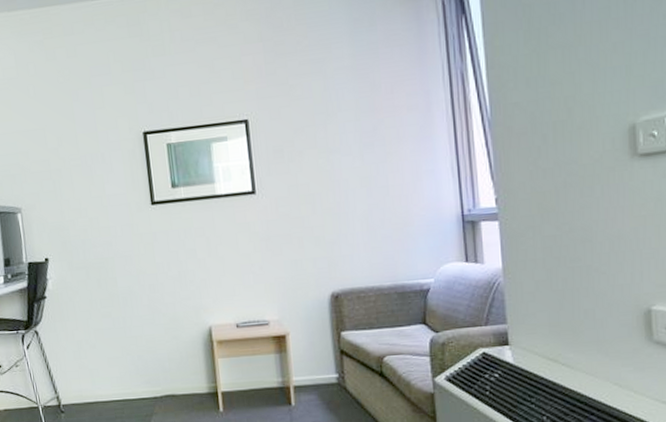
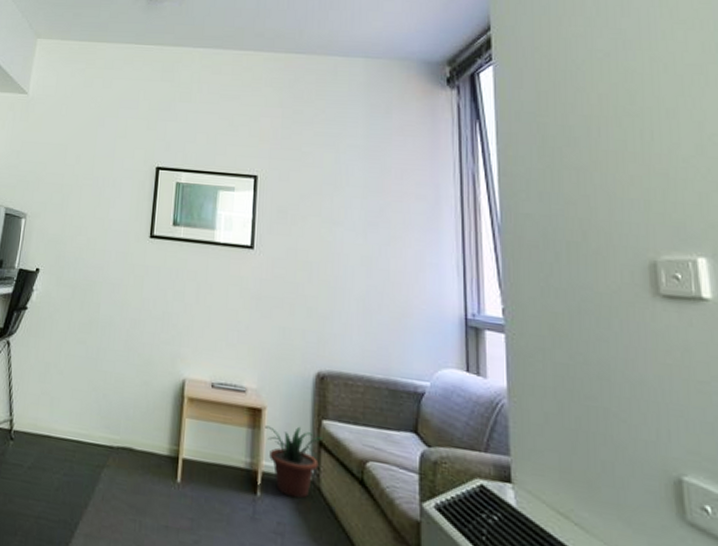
potted plant: none [291,342,344,400] -> present [265,425,324,499]

